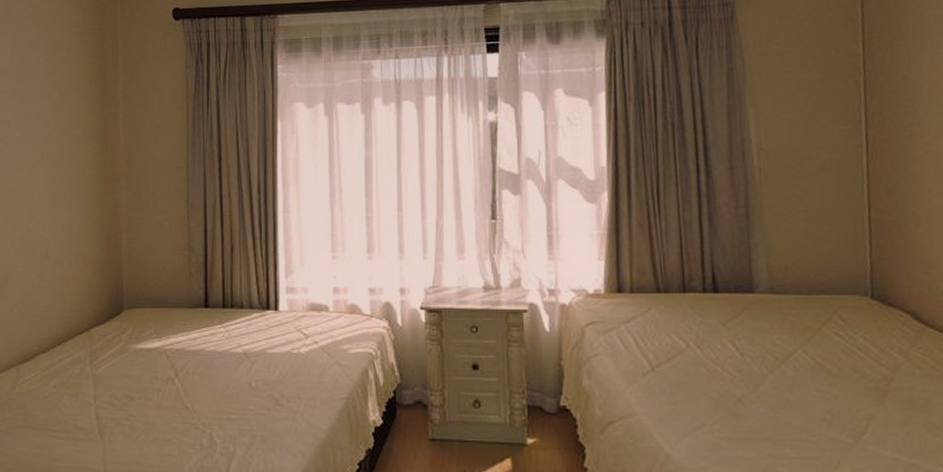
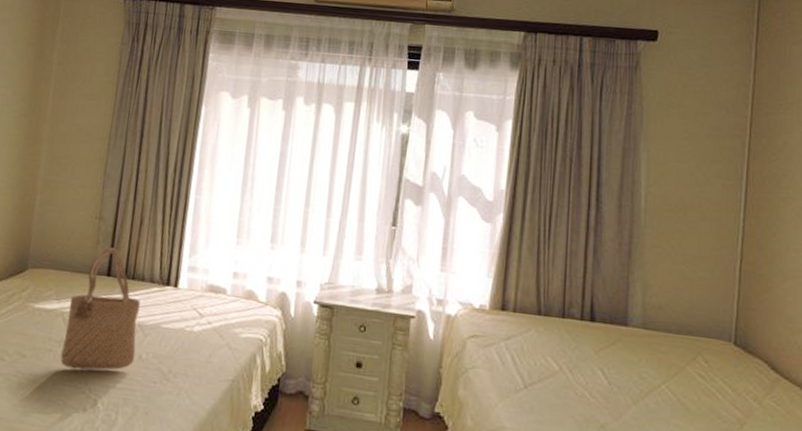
tote bag: none [170,278,245,406] -> present [60,247,141,371]

